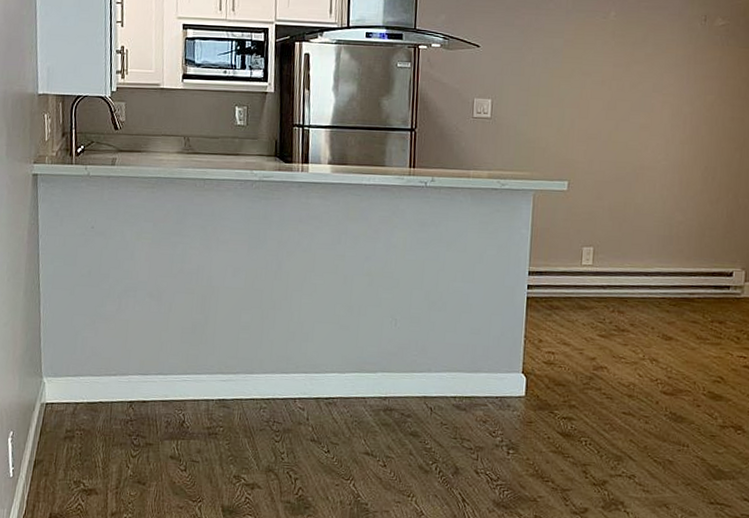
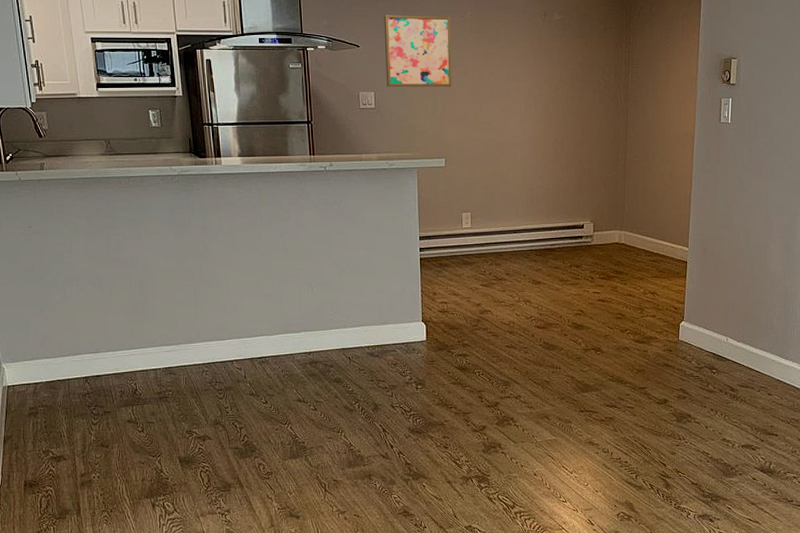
wall art: none [506,12,590,98] -> present [384,15,452,87]

